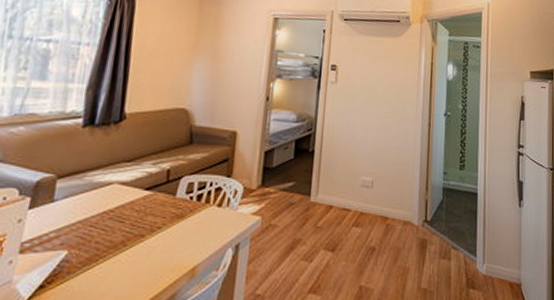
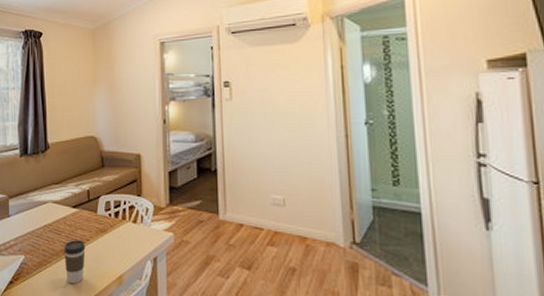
coffee cup: none [123,228,155,282] -> present [64,240,86,284]

